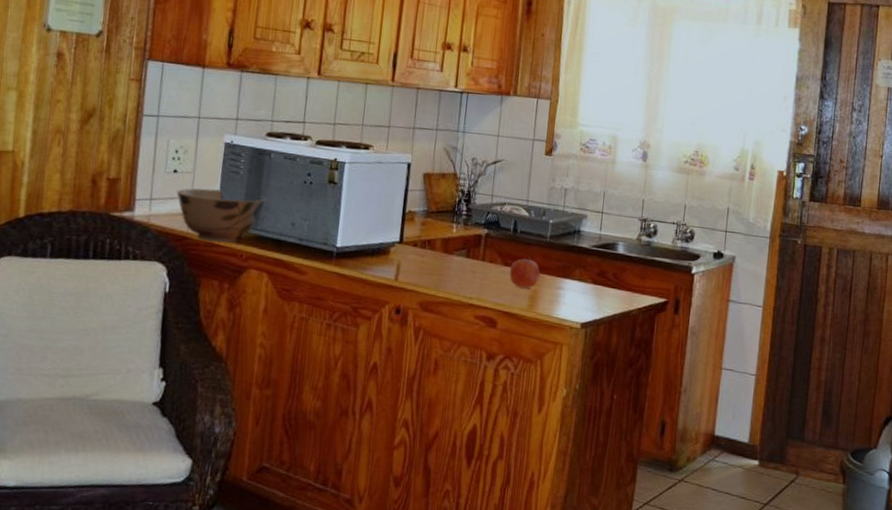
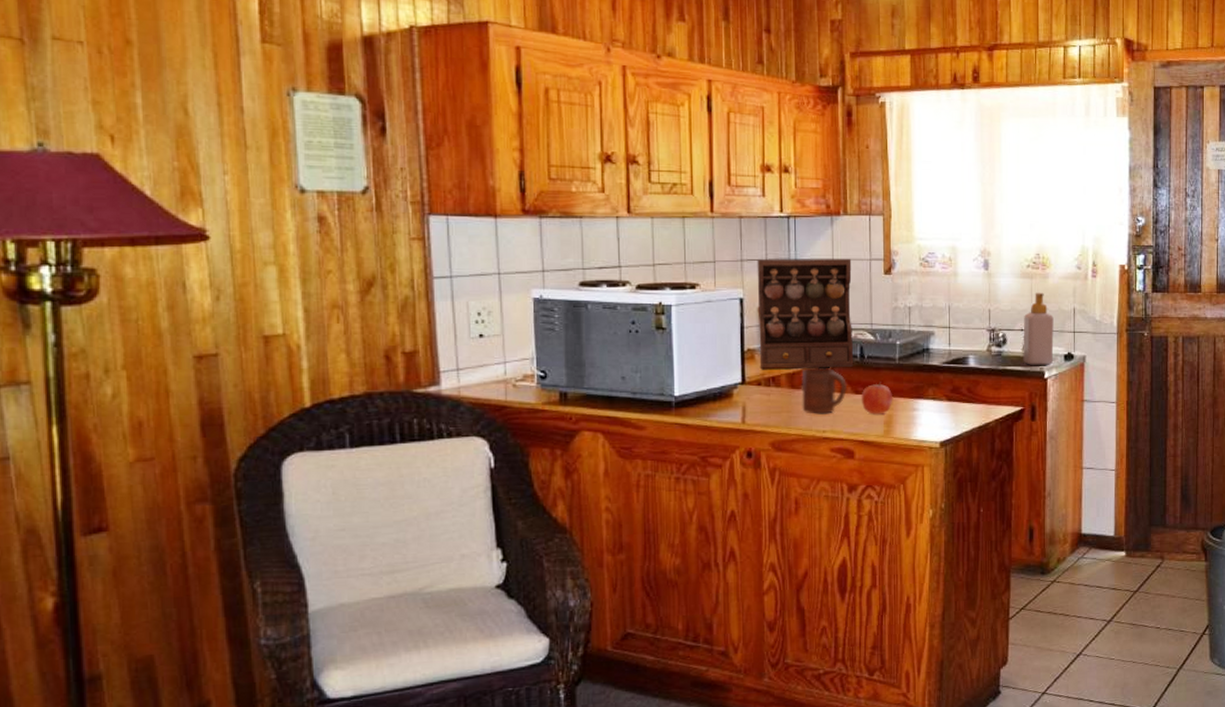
bowl: present [176,188,267,244] -> none [486,349,590,408]
spice rack: none [418,129,516,241] -> present [757,258,854,370]
cup: none [452,236,498,282] -> present [801,368,848,414]
soap bottle: none [672,188,707,261] -> present [1023,292,1054,365]

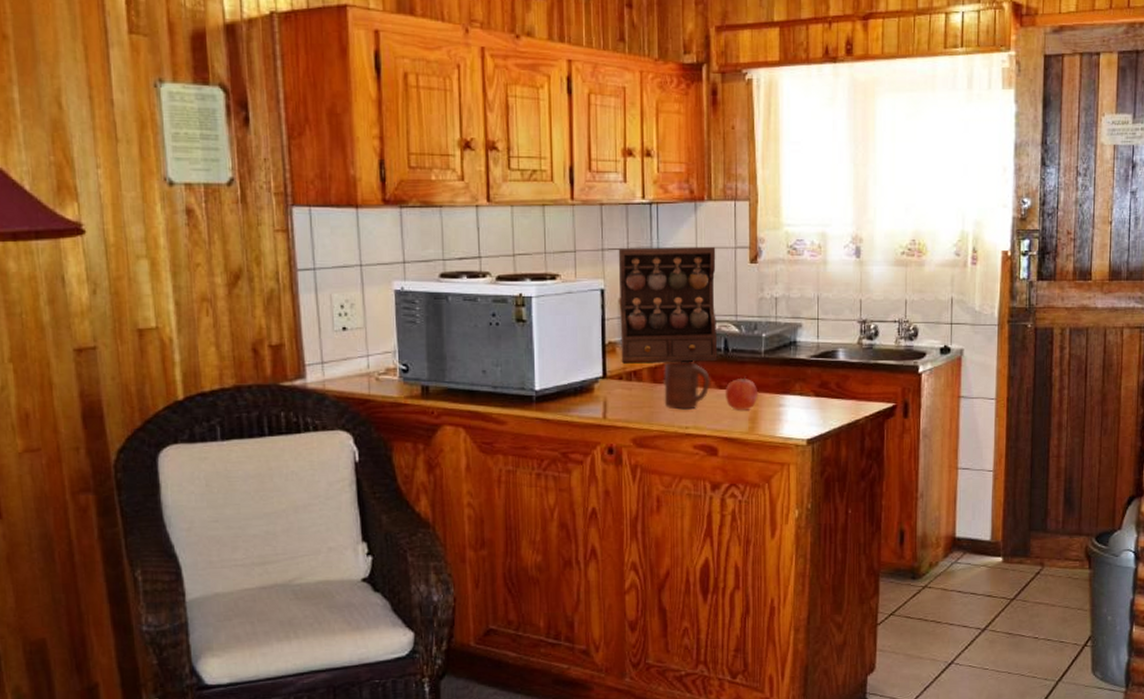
soap bottle: present [1023,292,1054,365] -> none [896,281,929,359]

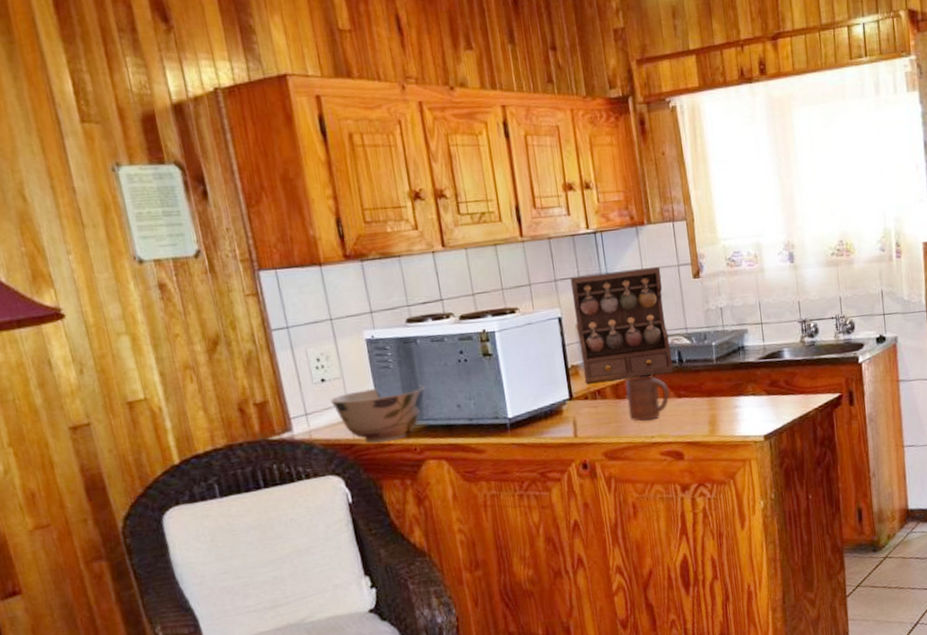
bowl: none [349,342,451,402] -> present [330,385,425,444]
fruit: present [725,376,757,411] -> none [683,383,715,416]

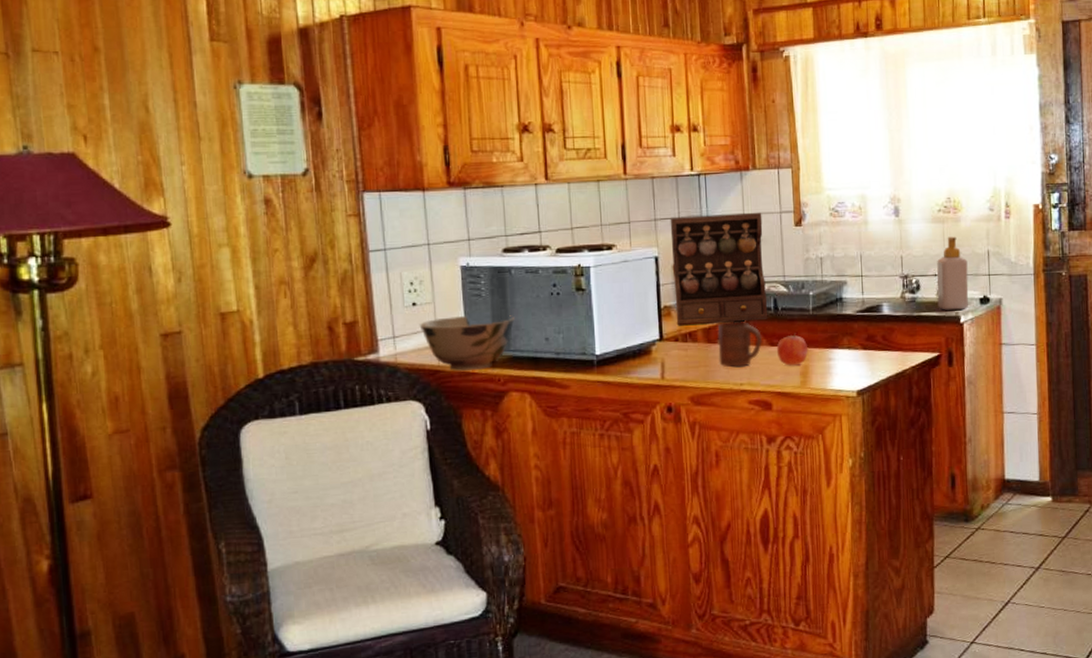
fruit: none [683,383,715,416] -> present [776,333,808,366]
soap bottle: none [833,278,866,352] -> present [937,236,969,310]

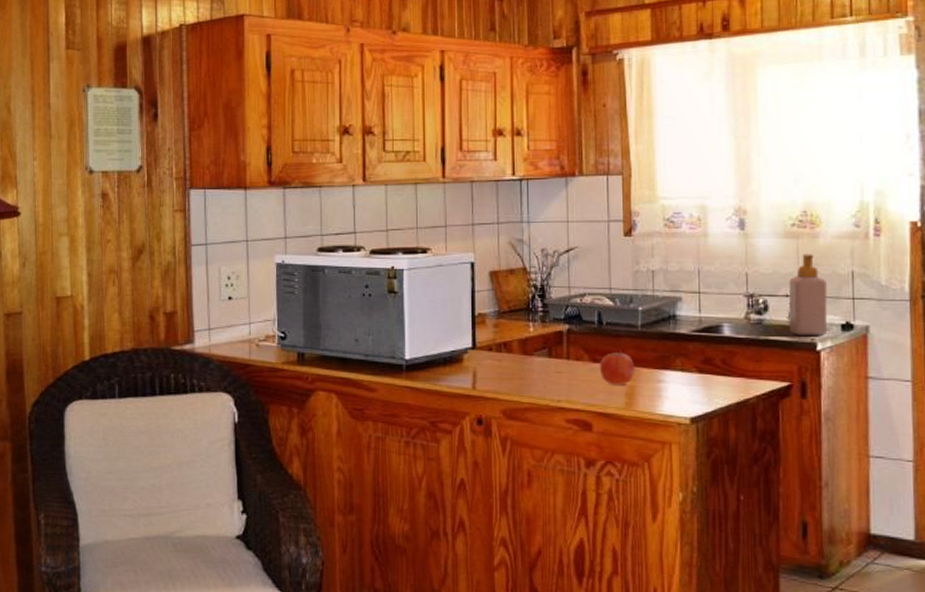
bowl: present [419,315,515,372] -> none [233,311,326,368]
spice rack: present [670,213,768,326] -> none [488,221,591,335]
cup: present [717,322,763,368] -> none [534,334,585,383]

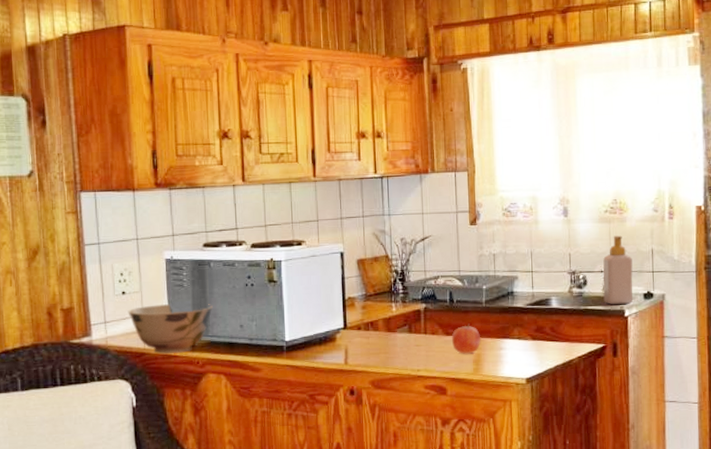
bowl: none [233,311,326,368] -> present [128,303,213,355]

